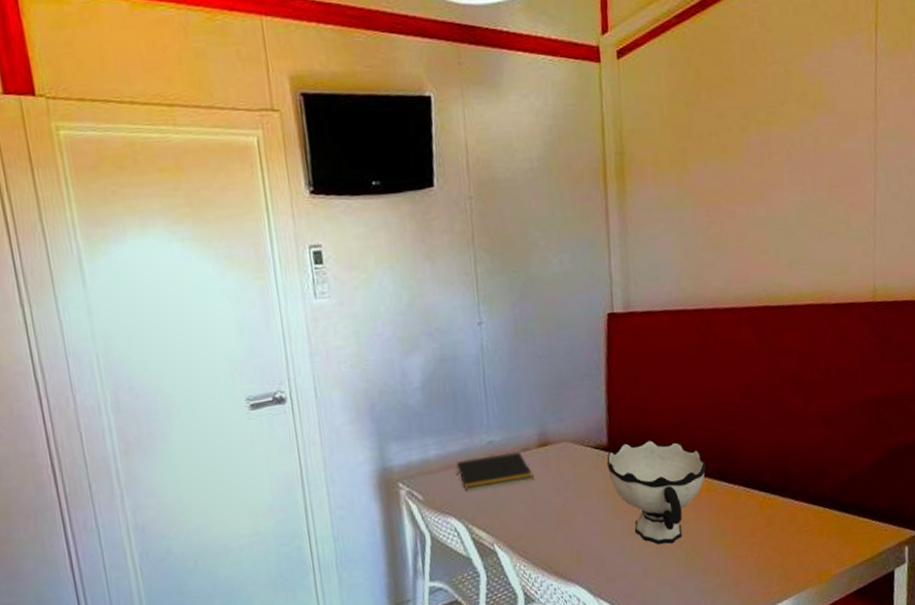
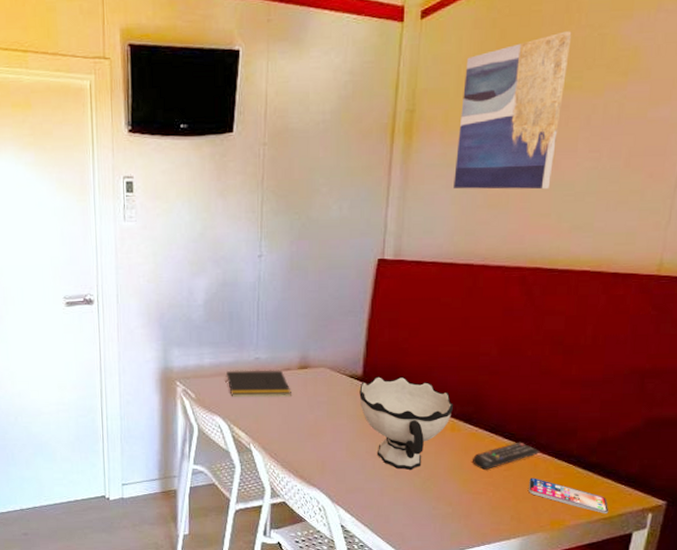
wall art: none [667,68,764,232] -> present [453,31,572,190]
remote control: none [733,492,797,530] -> present [473,442,540,471]
smartphone: none [791,528,870,556] -> present [529,478,609,514]

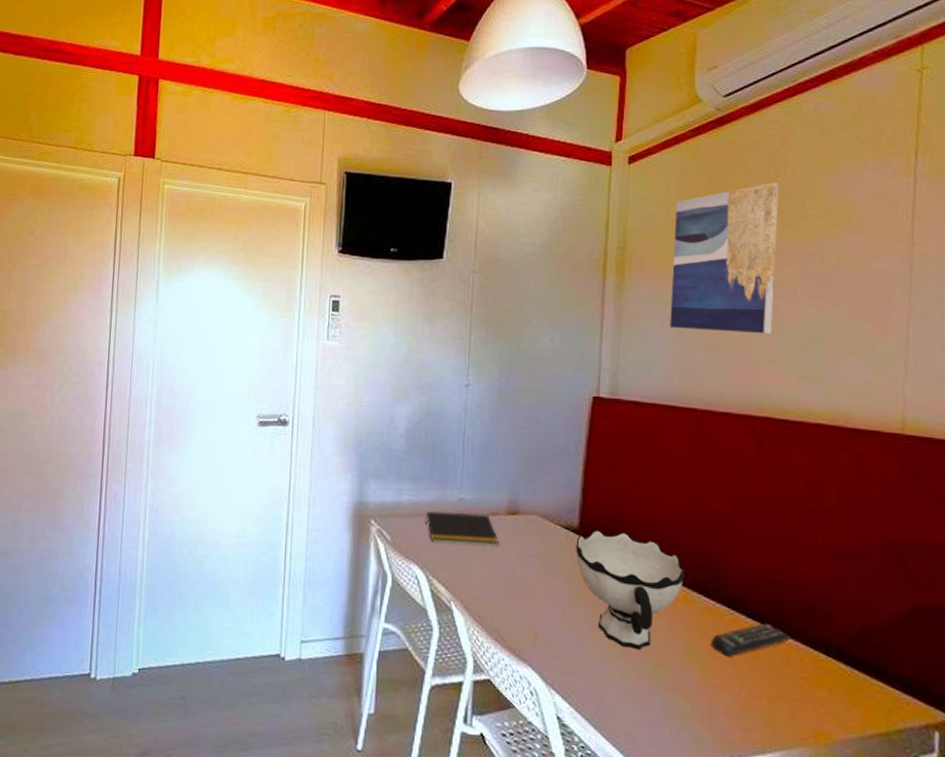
smartphone: present [529,478,609,514] -> none [782,671,885,728]

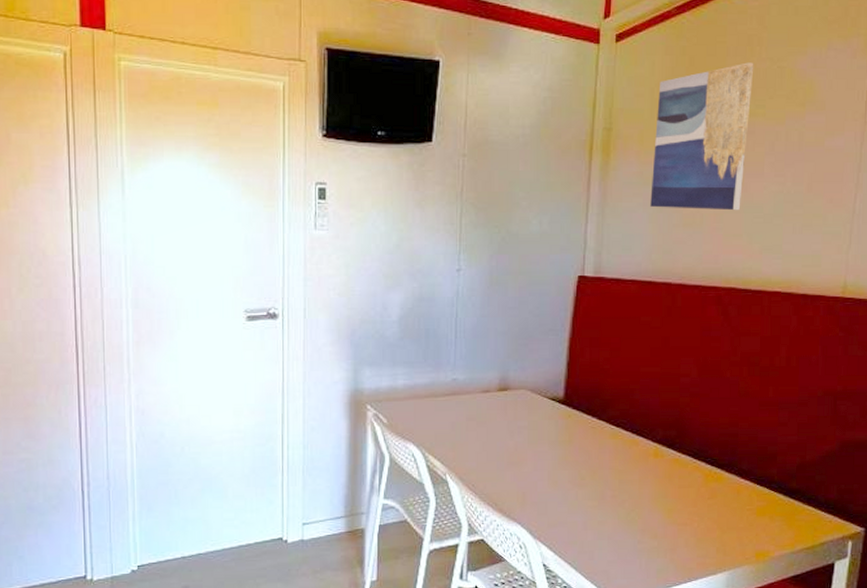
notepad: present [425,510,499,547] -> none [420,391,490,423]
bowl: present [576,530,684,651] -> none [561,399,655,501]
remote control: present [712,623,792,658] -> none [677,467,742,499]

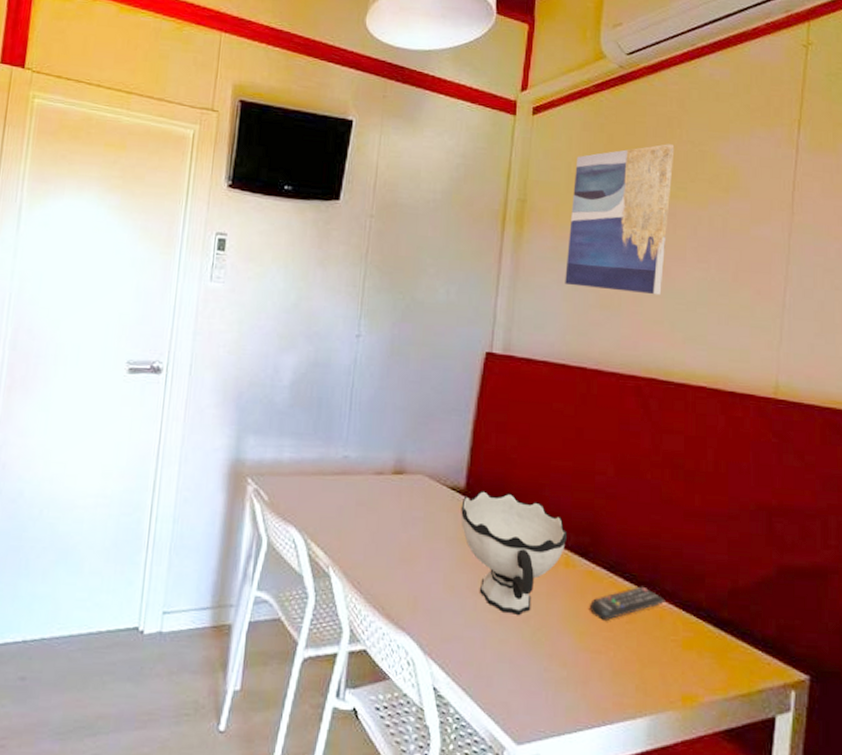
bowl: none [561,399,655,501] -> present [461,491,567,616]
remote control: none [677,467,742,499] -> present [590,586,666,622]

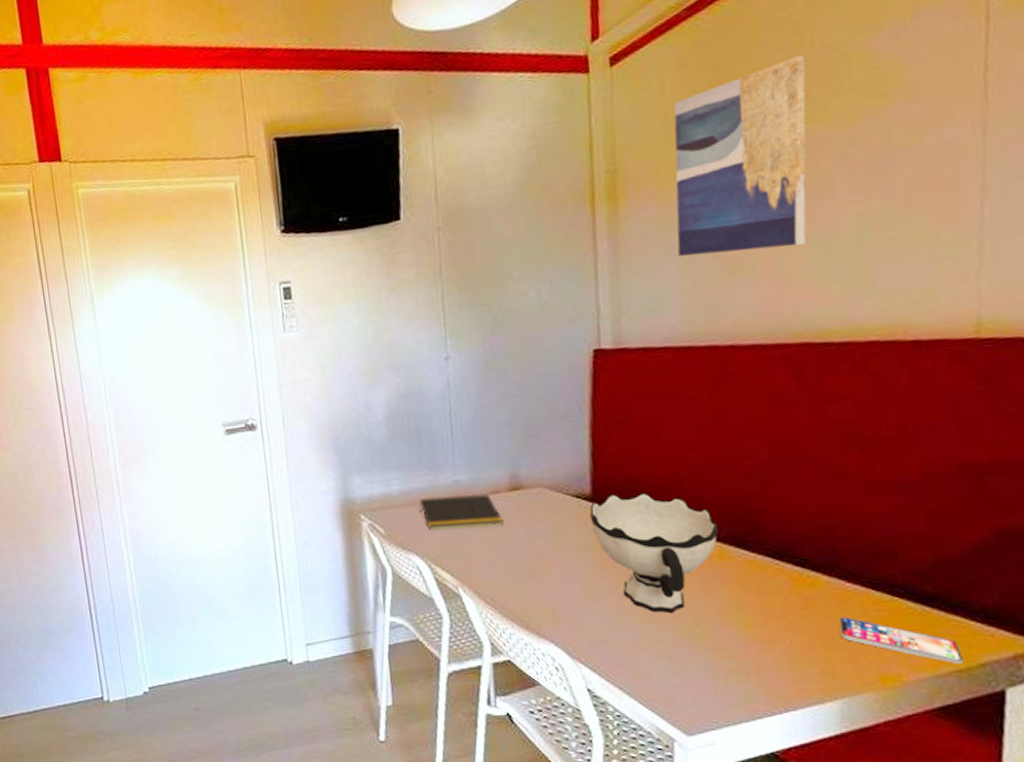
notepad: none [306,469,383,508] -> present [419,493,504,531]
remote control: present [590,586,666,622] -> none [755,569,849,610]
smartphone: none [655,634,747,689] -> present [839,617,965,664]

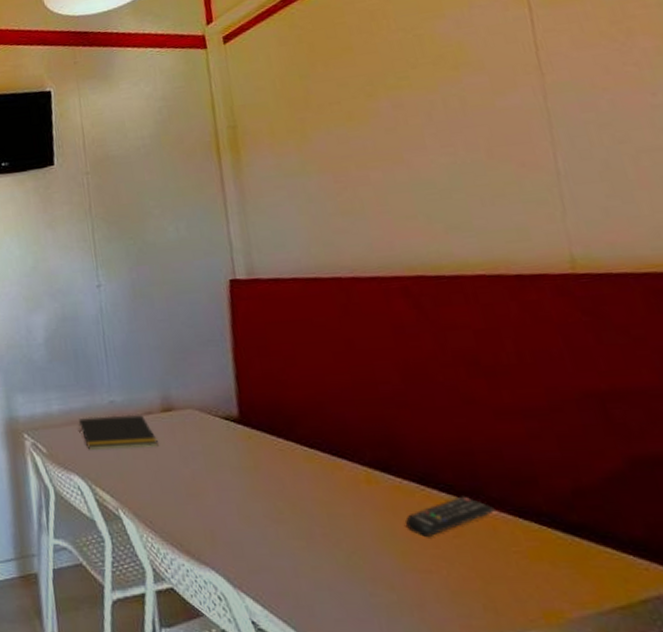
bowl: present [589,492,718,614] -> none [238,415,363,541]
wall art: present [673,55,806,257] -> none [280,36,407,199]
remote control: none [755,569,849,610] -> present [405,496,496,538]
smartphone: present [839,617,965,664] -> none [492,547,625,601]

